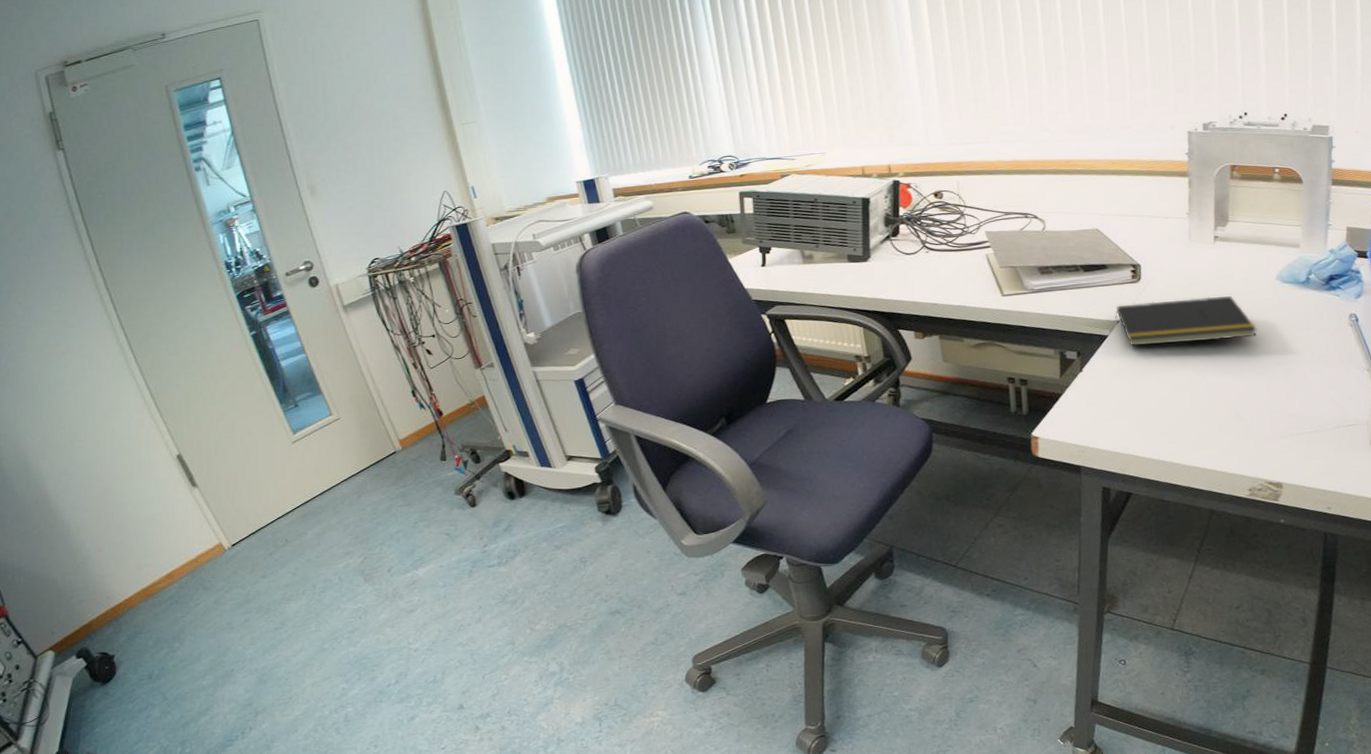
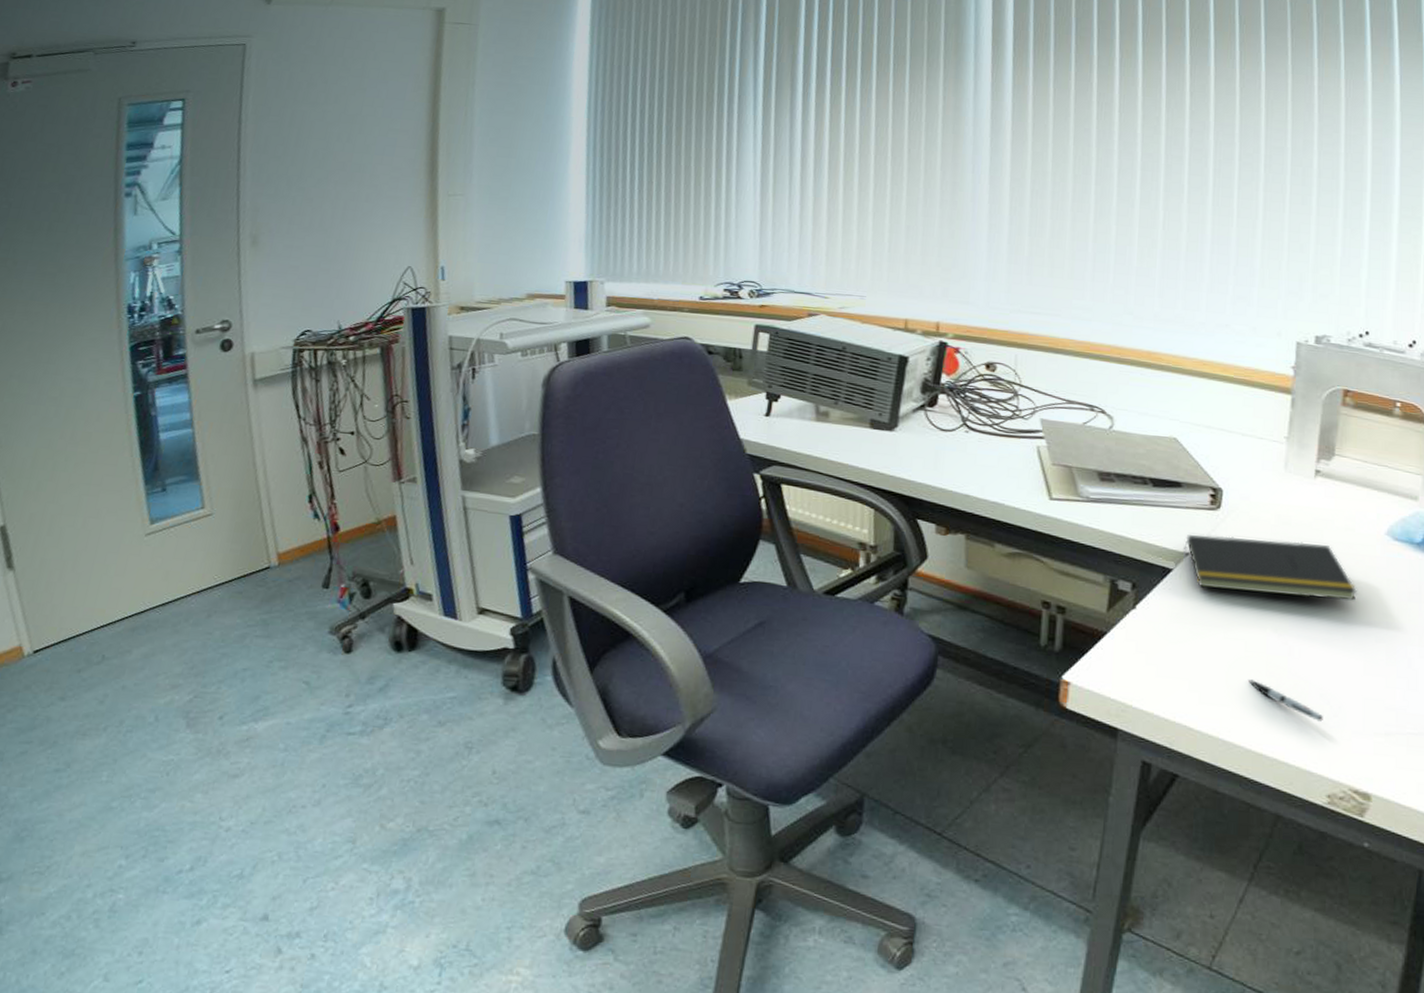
pen: none [1177,411,1240,435] -> present [1247,679,1323,722]

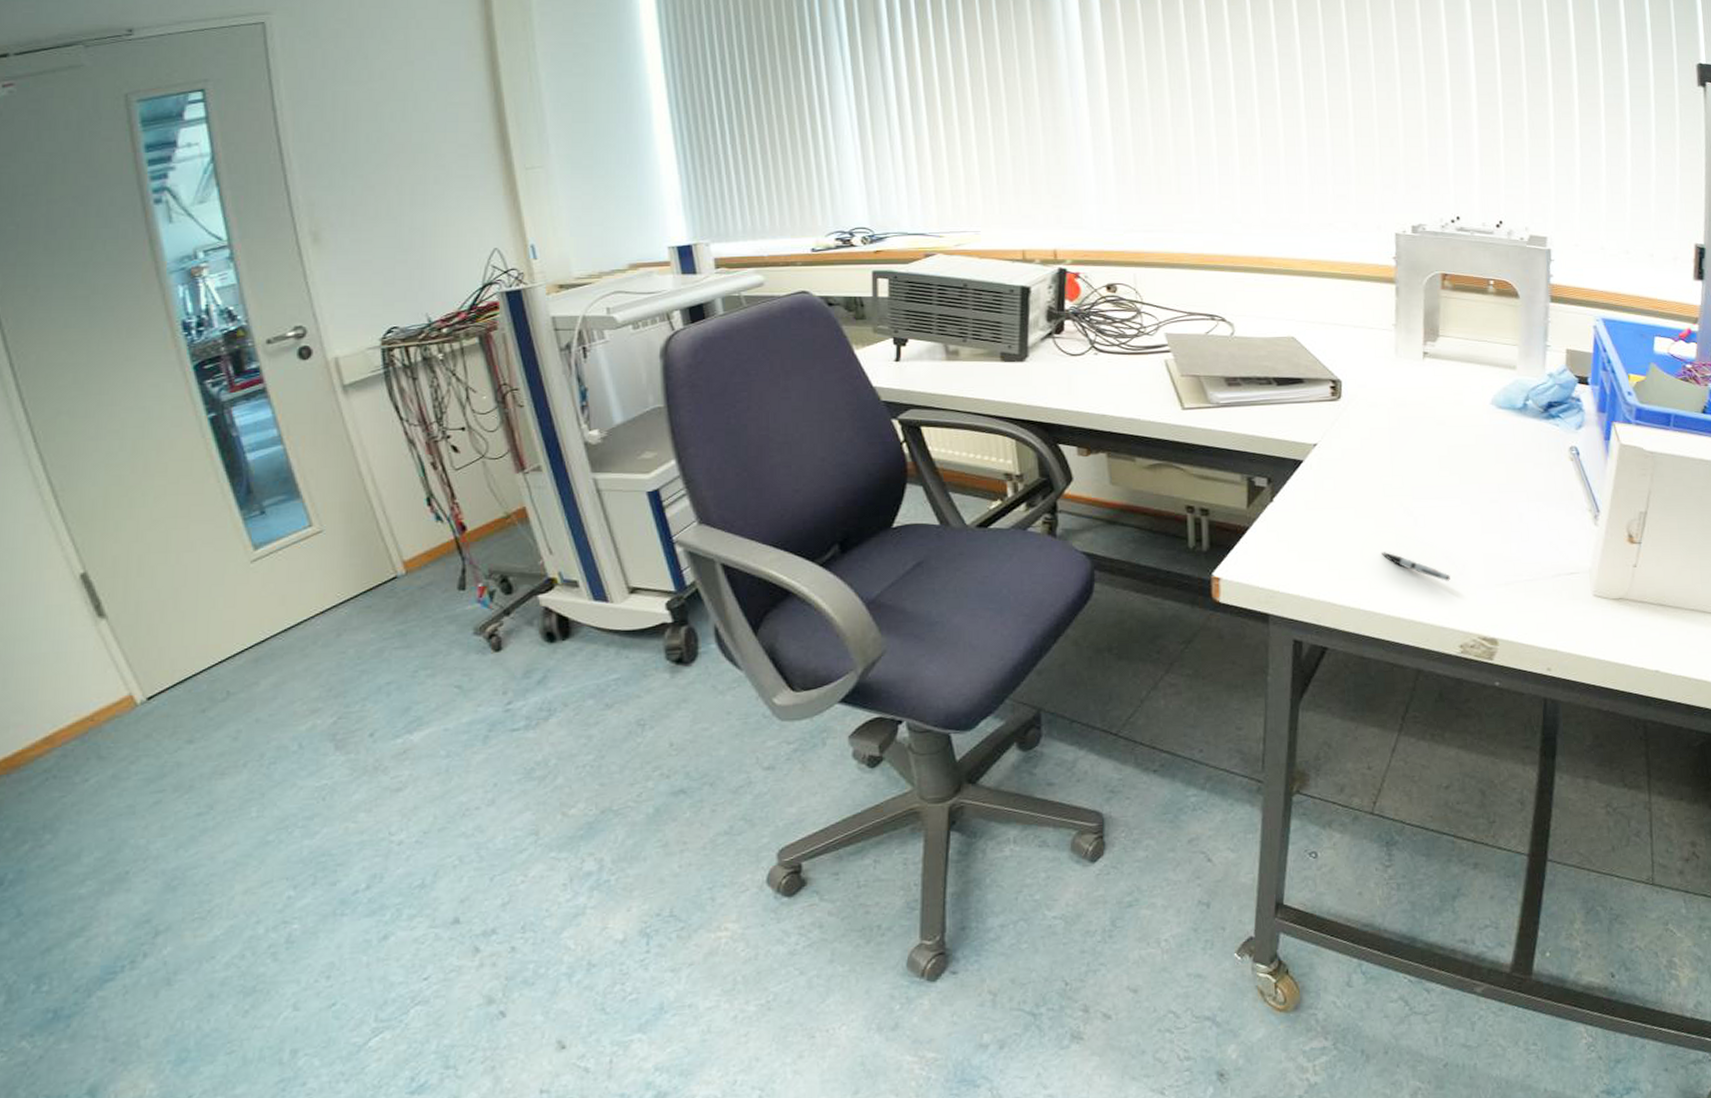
notepad: present [1184,534,1357,601] -> none [1311,420,1470,474]

